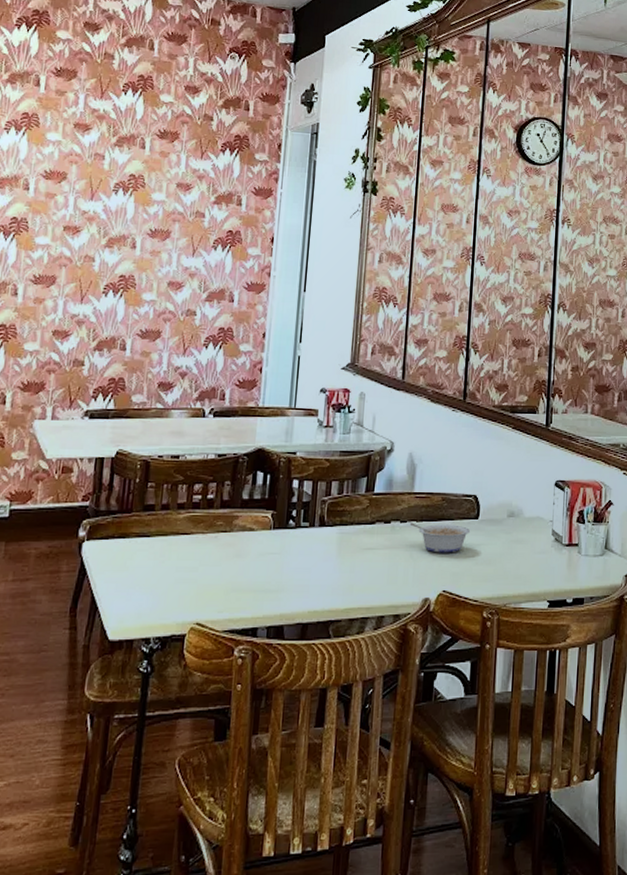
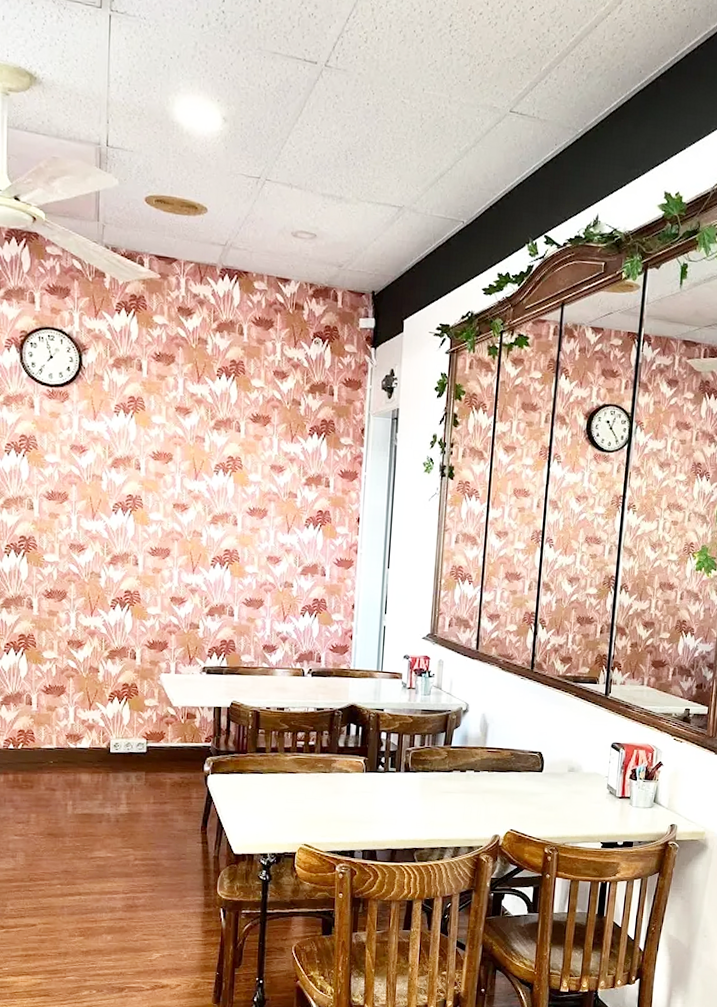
legume: present [409,522,471,553] -> none [482,772,536,799]

